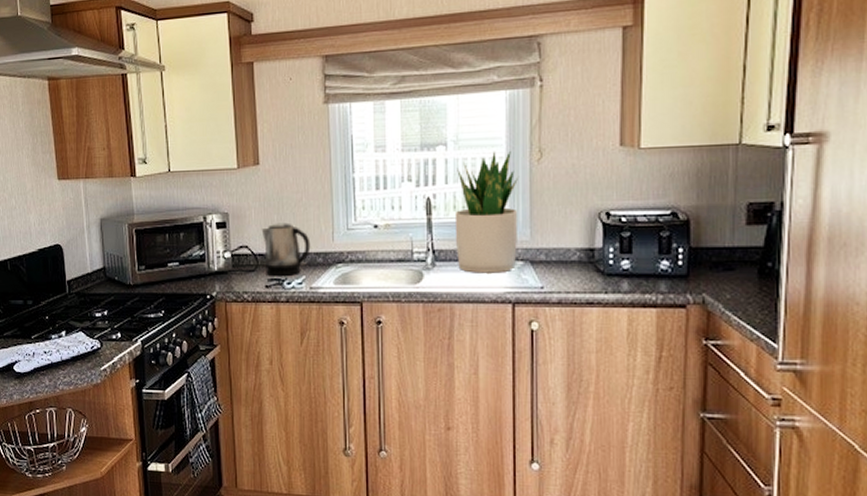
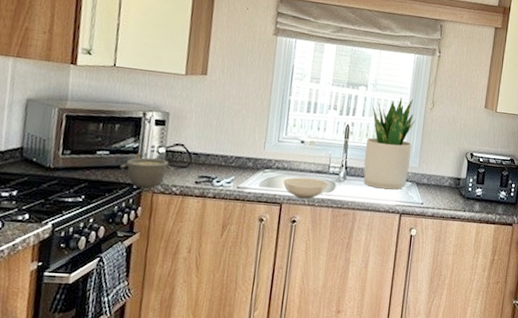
cooking pot: none [190,261,242,298] -> present [119,153,174,189]
kettle: present [261,222,311,276] -> none [197,127,244,175]
bowl: none [361,269,415,294] -> present [283,177,329,199]

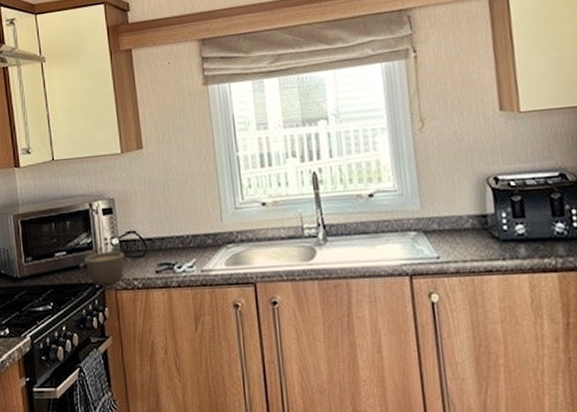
bowl: present [283,177,329,199] -> none [252,246,307,274]
planter: present [363,97,415,190] -> none [340,122,409,247]

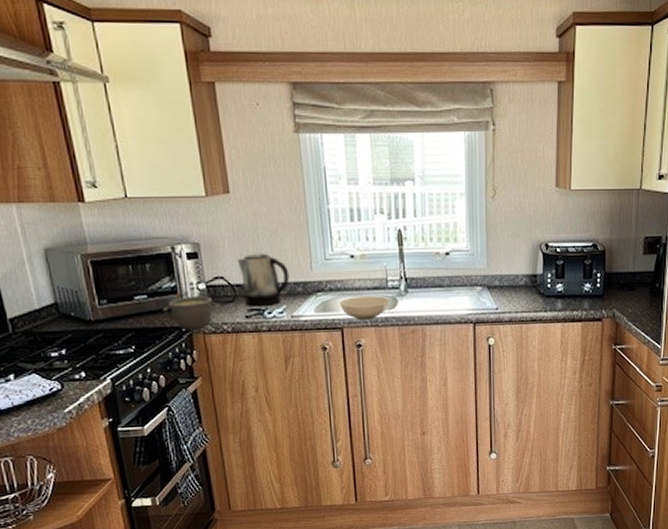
kettle: none [148,205,200,260] -> present [237,253,290,306]
bowl: none [252,246,307,274] -> present [340,296,390,320]

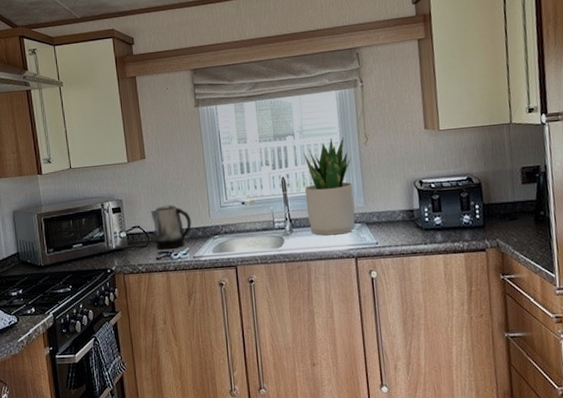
cooking pot: present [161,293,220,331] -> none [92,241,137,272]
bowl: present [340,296,390,320] -> none [234,236,277,258]
planter: none [424,187,477,298] -> present [303,138,355,236]

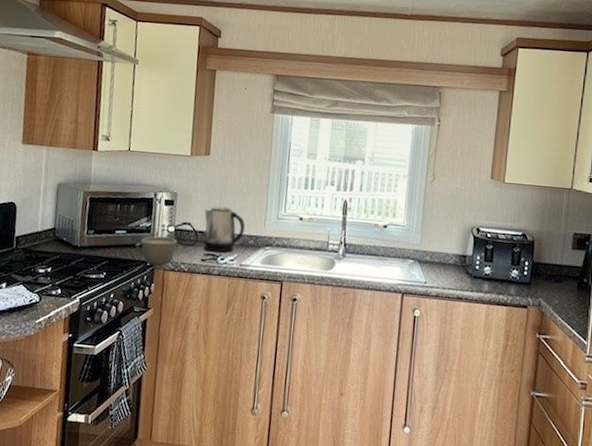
cooking pot: none [92,241,137,272] -> present [134,232,183,267]
planter: present [303,138,355,236] -> none [363,170,415,268]

